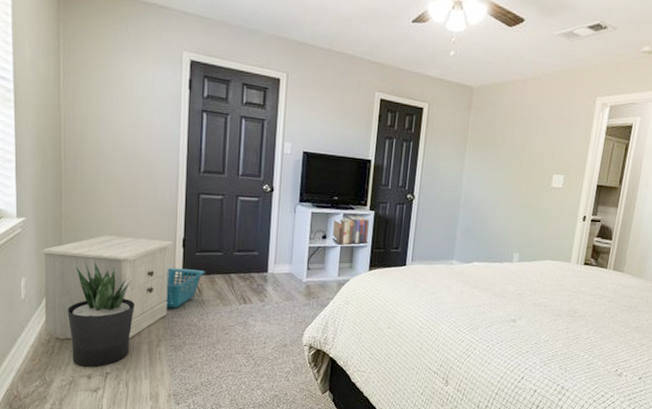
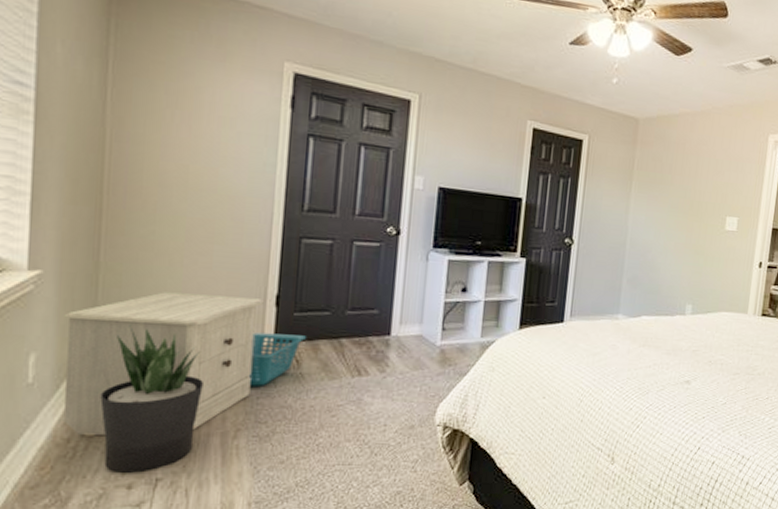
books: present [332,215,370,245] -> none [474,263,520,299]

